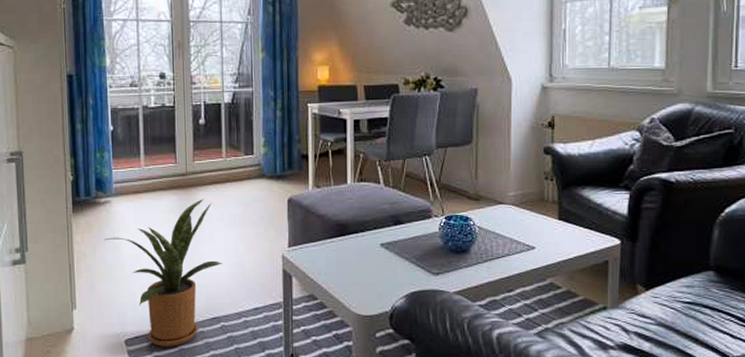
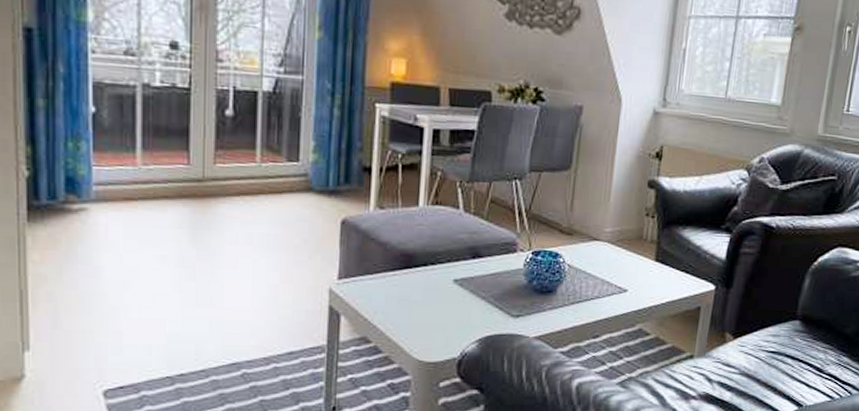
house plant: present [104,199,222,347] -> none [76,214,248,399]

